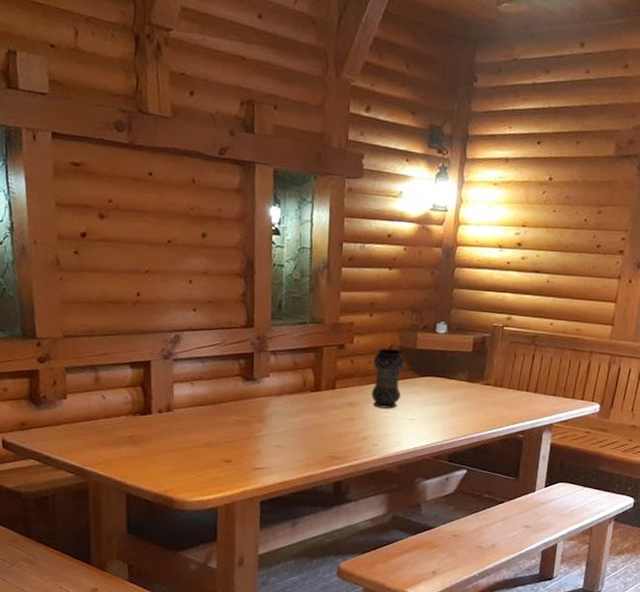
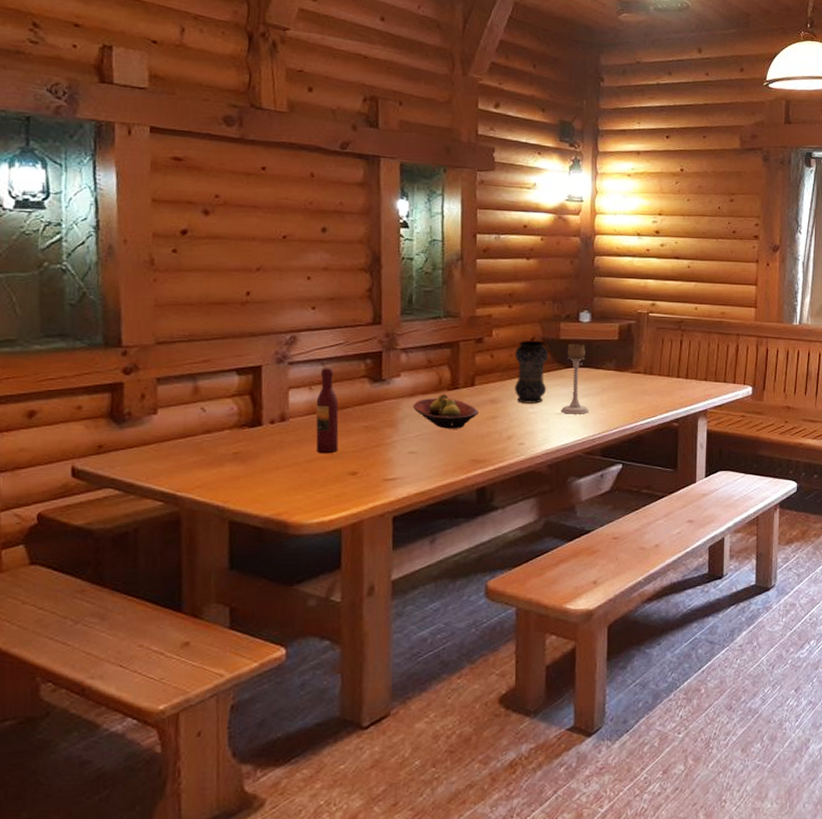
wine bottle: none [196,365,216,443] -> present [316,368,339,454]
fruit bowl: none [280,394,338,428] -> present [413,393,478,429]
candle holder: none [413,353,440,421] -> present [560,343,589,414]

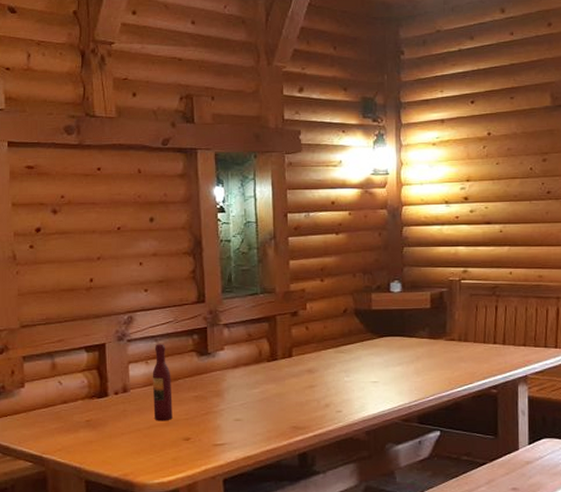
fruit bowl: present [413,393,478,429] -> none [236,365,296,398]
vase: present [514,340,549,404] -> none [328,311,362,373]
candle holder: present [560,343,589,414] -> none [375,313,404,382]

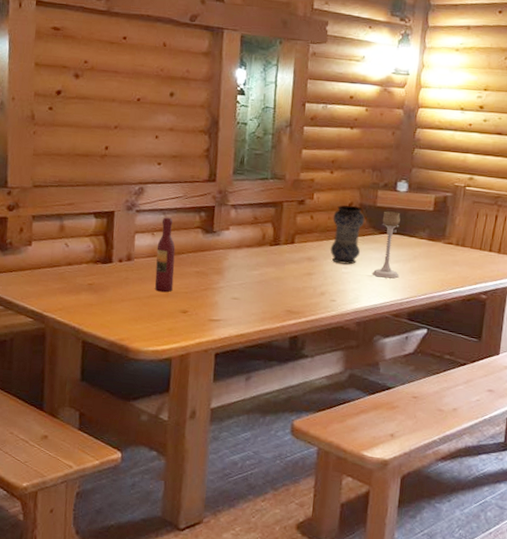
vase: none [328,311,362,373] -> present [330,205,365,265]
candle holder: none [375,313,404,382] -> present [372,211,401,279]

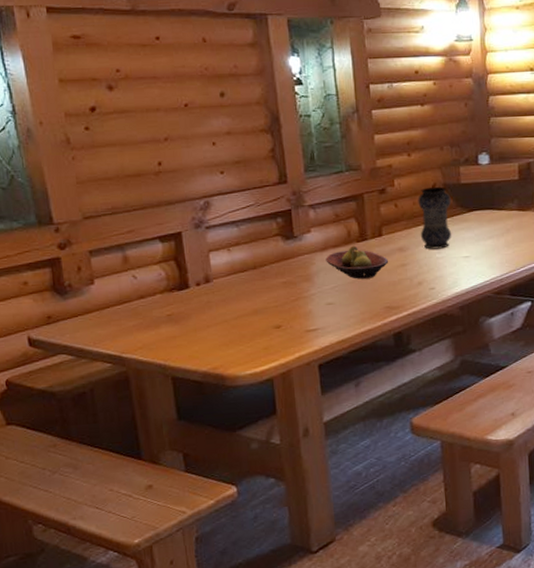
wine bottle: present [155,217,176,293] -> none [235,229,261,311]
fruit bowl: none [238,248,296,281] -> present [325,245,388,279]
candle holder: present [372,211,401,279] -> none [467,186,495,257]

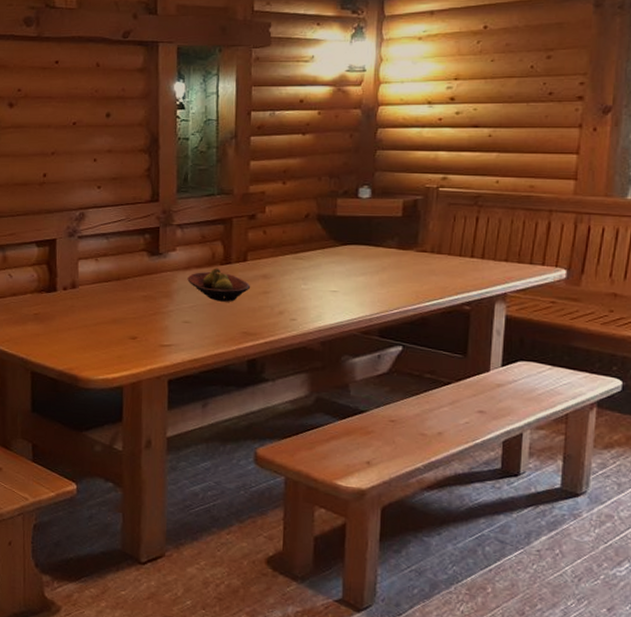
vase: present [418,186,452,250] -> none [286,216,324,280]

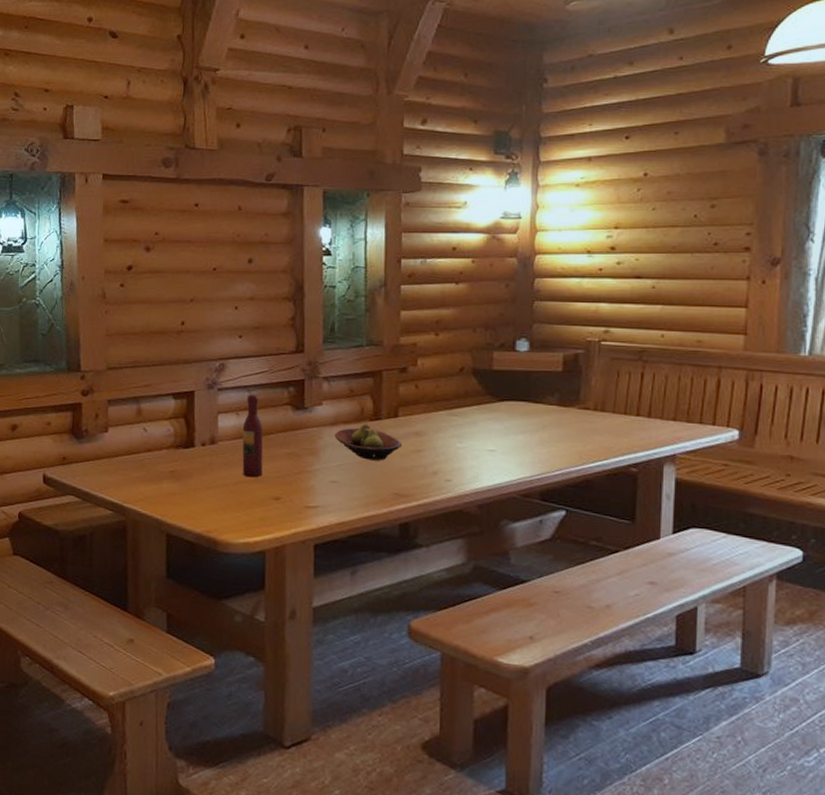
wine bottle: none [101,241,121,319] -> present [242,394,263,478]

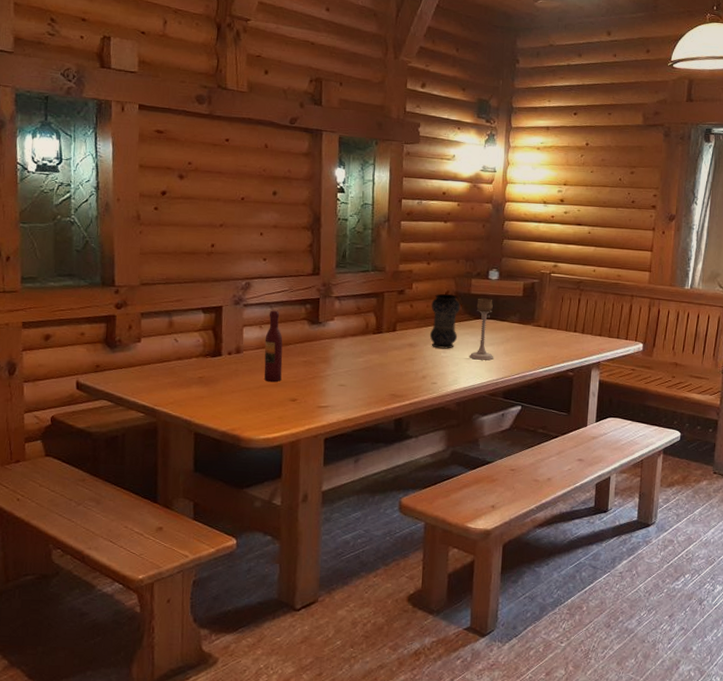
fruit bowl: present [334,424,401,461] -> none [343,336,398,367]
vase: none [440,370,480,439] -> present [429,293,461,349]
candle holder: none [493,375,526,453] -> present [469,298,494,360]

